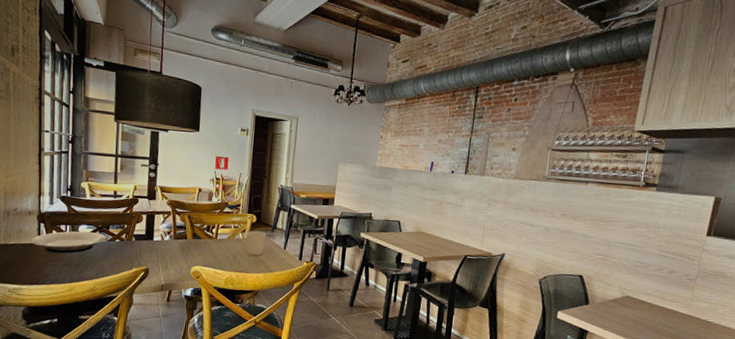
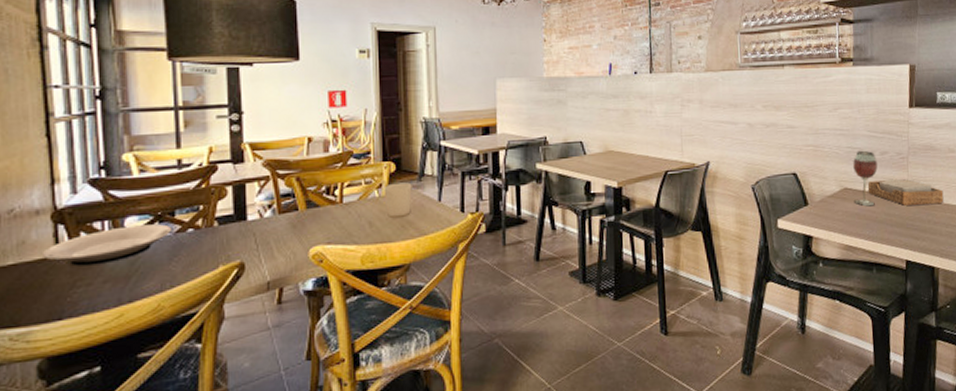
wineglass: none [634,266,664,316] -> present [852,150,878,207]
napkin holder: none [649,294,727,327] -> present [867,179,944,206]

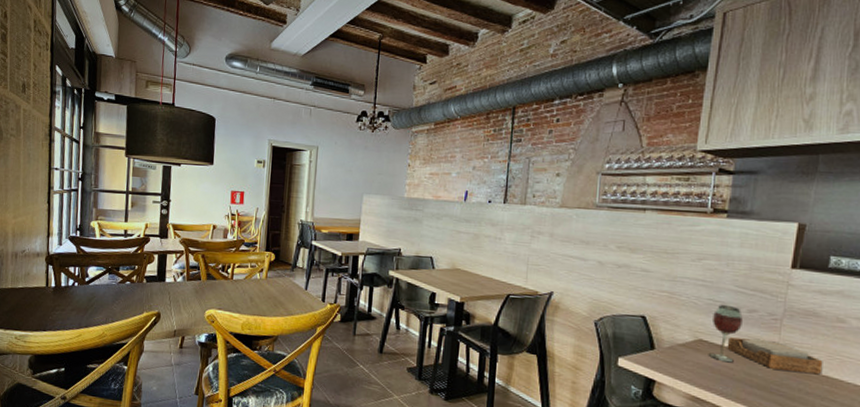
plate: present [43,224,171,266] -> none [39,273,116,297]
dixie cup: present [383,182,412,219] -> none [264,269,286,299]

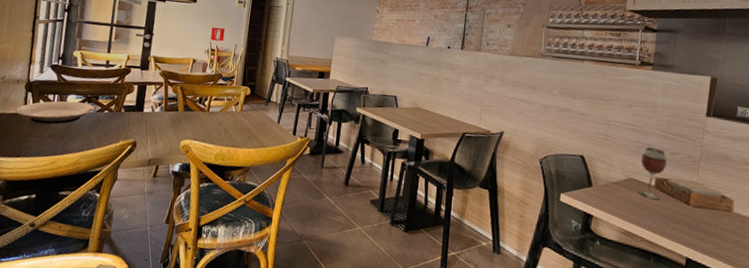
plate: none [39,273,116,297] -> present [16,101,95,124]

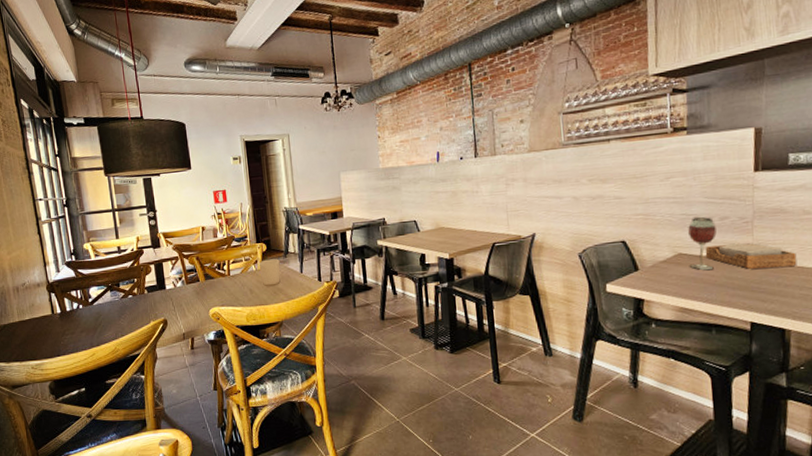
plate: present [16,101,95,124] -> none [44,292,118,321]
dixie cup: none [239,103,260,131] -> present [258,259,281,287]

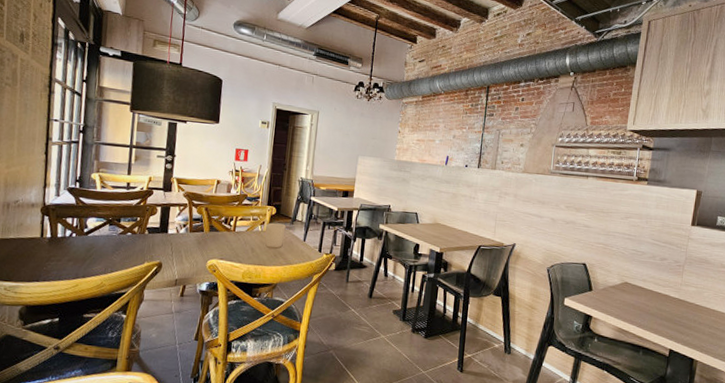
wineglass: present [687,216,717,271] -> none [632,254,657,301]
napkin holder: present [705,243,797,269] -> none [645,280,711,309]

